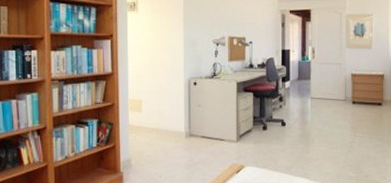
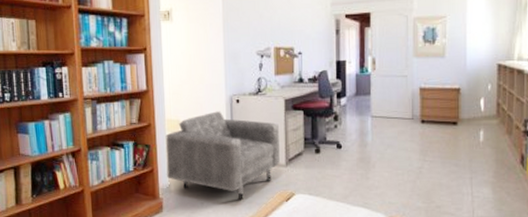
armchair: none [128,92,231,173] -> present [165,111,280,201]

